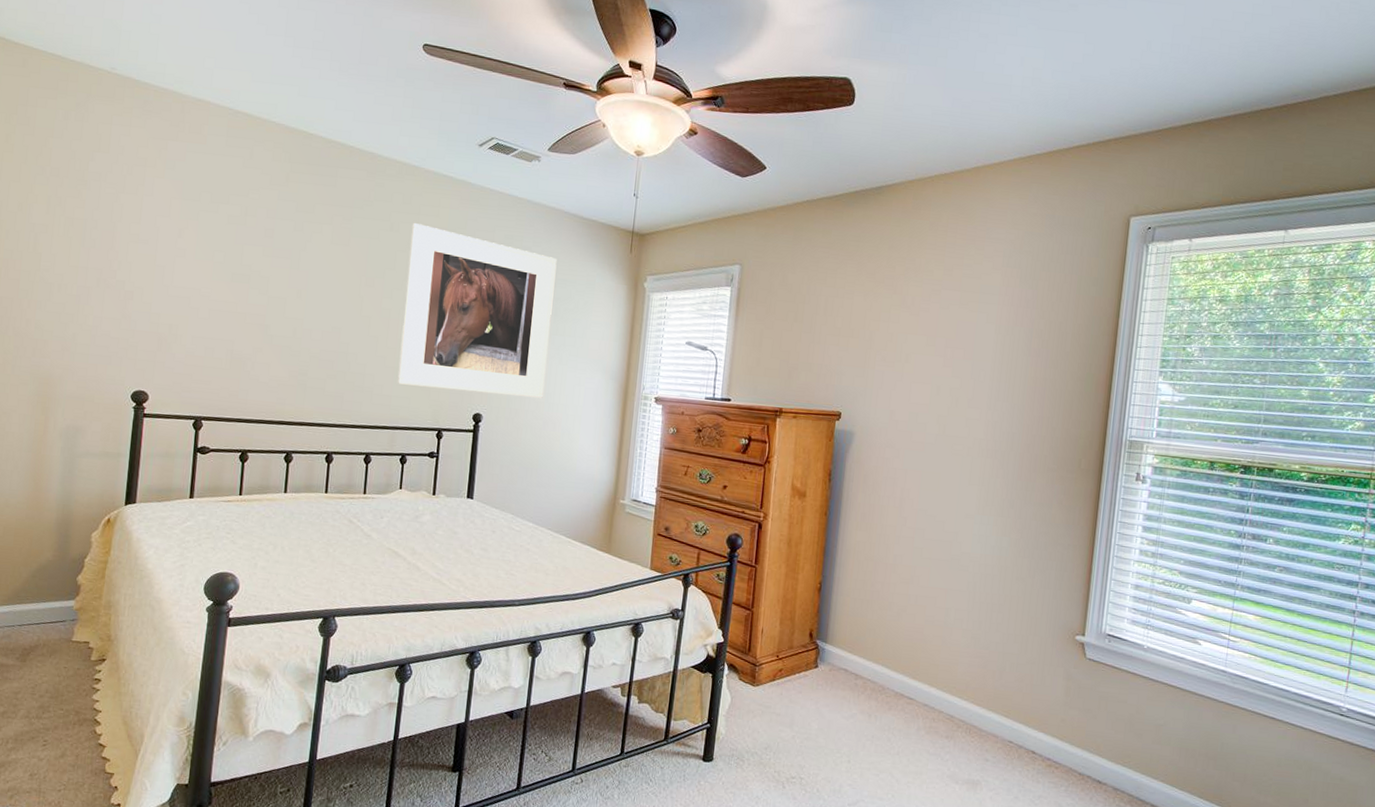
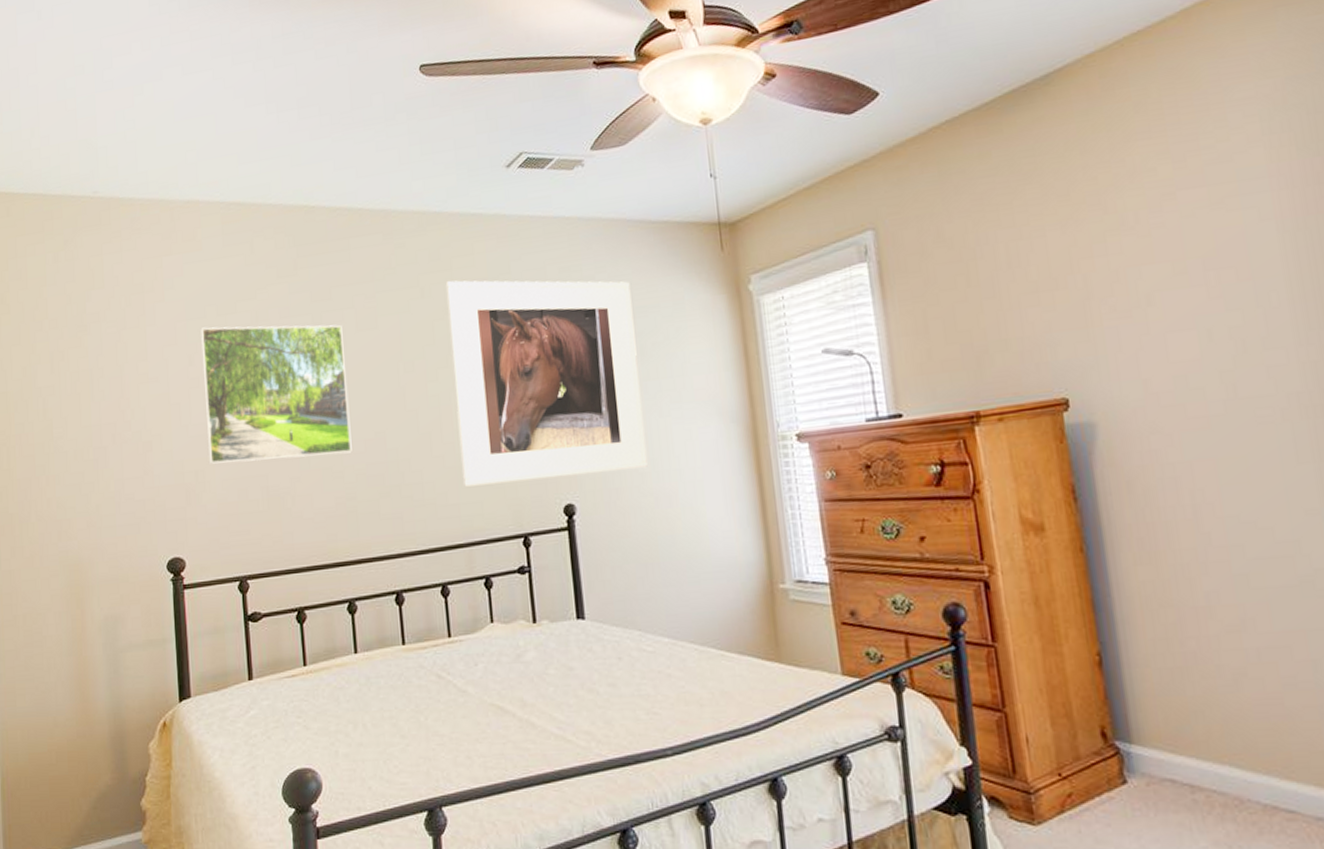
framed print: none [184,209,319,339] -> present [201,325,352,464]

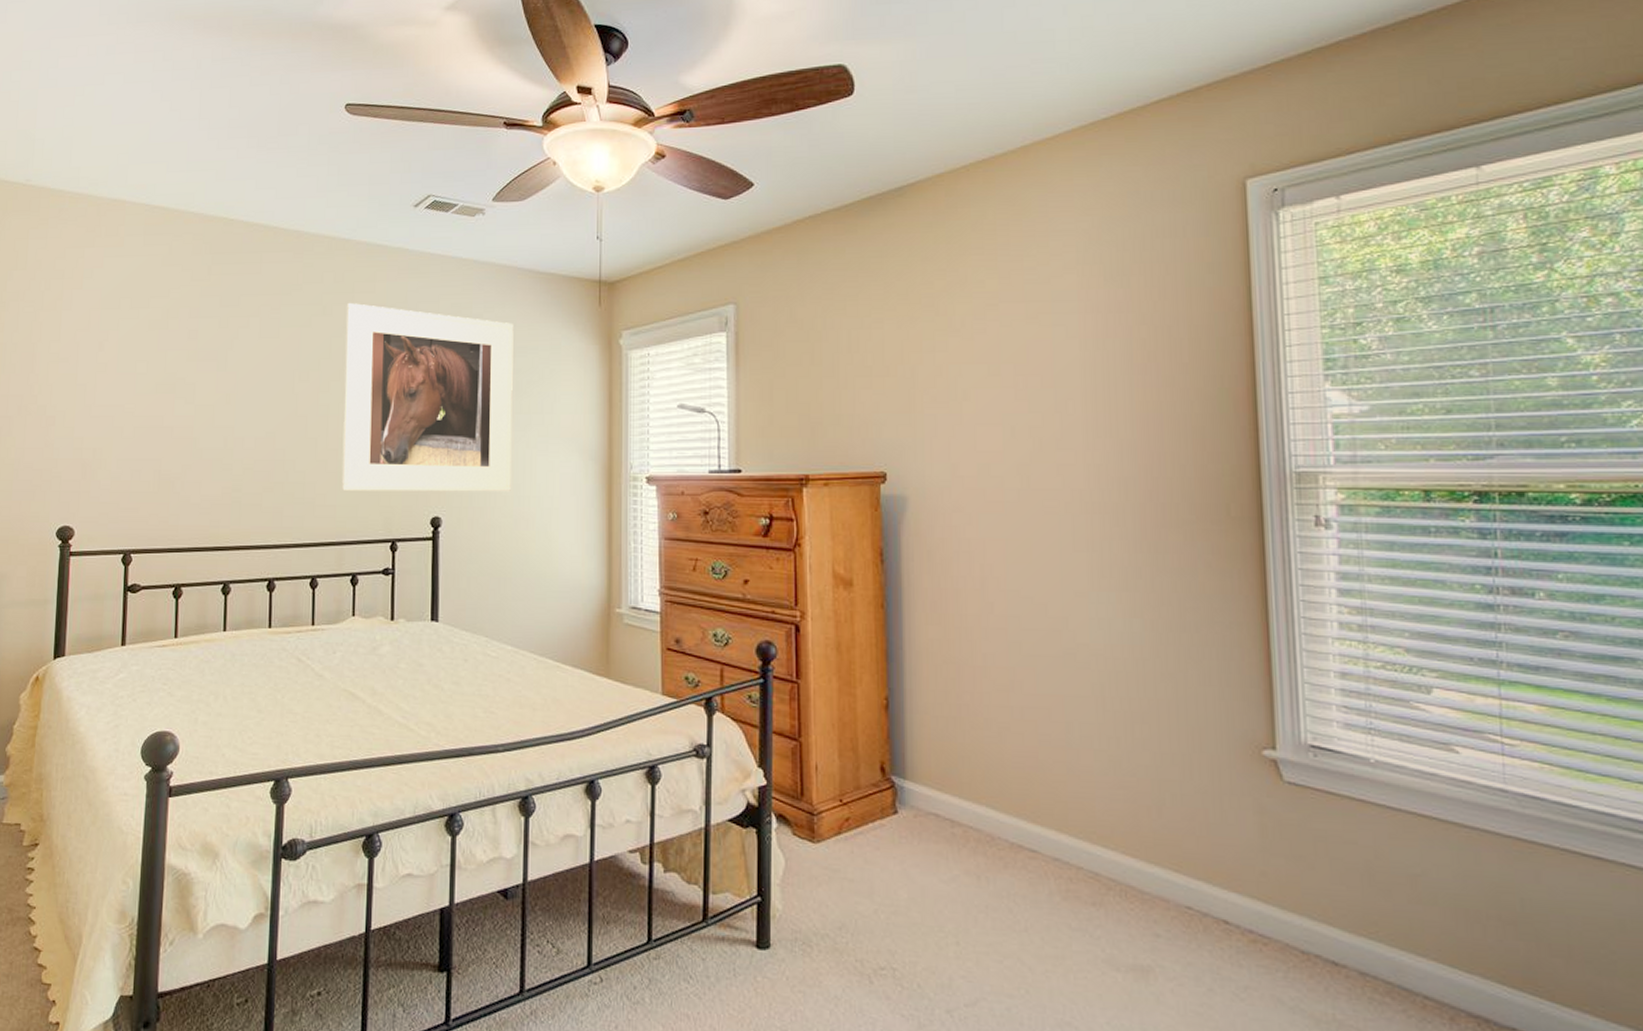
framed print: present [201,325,352,464] -> none [108,317,246,448]

